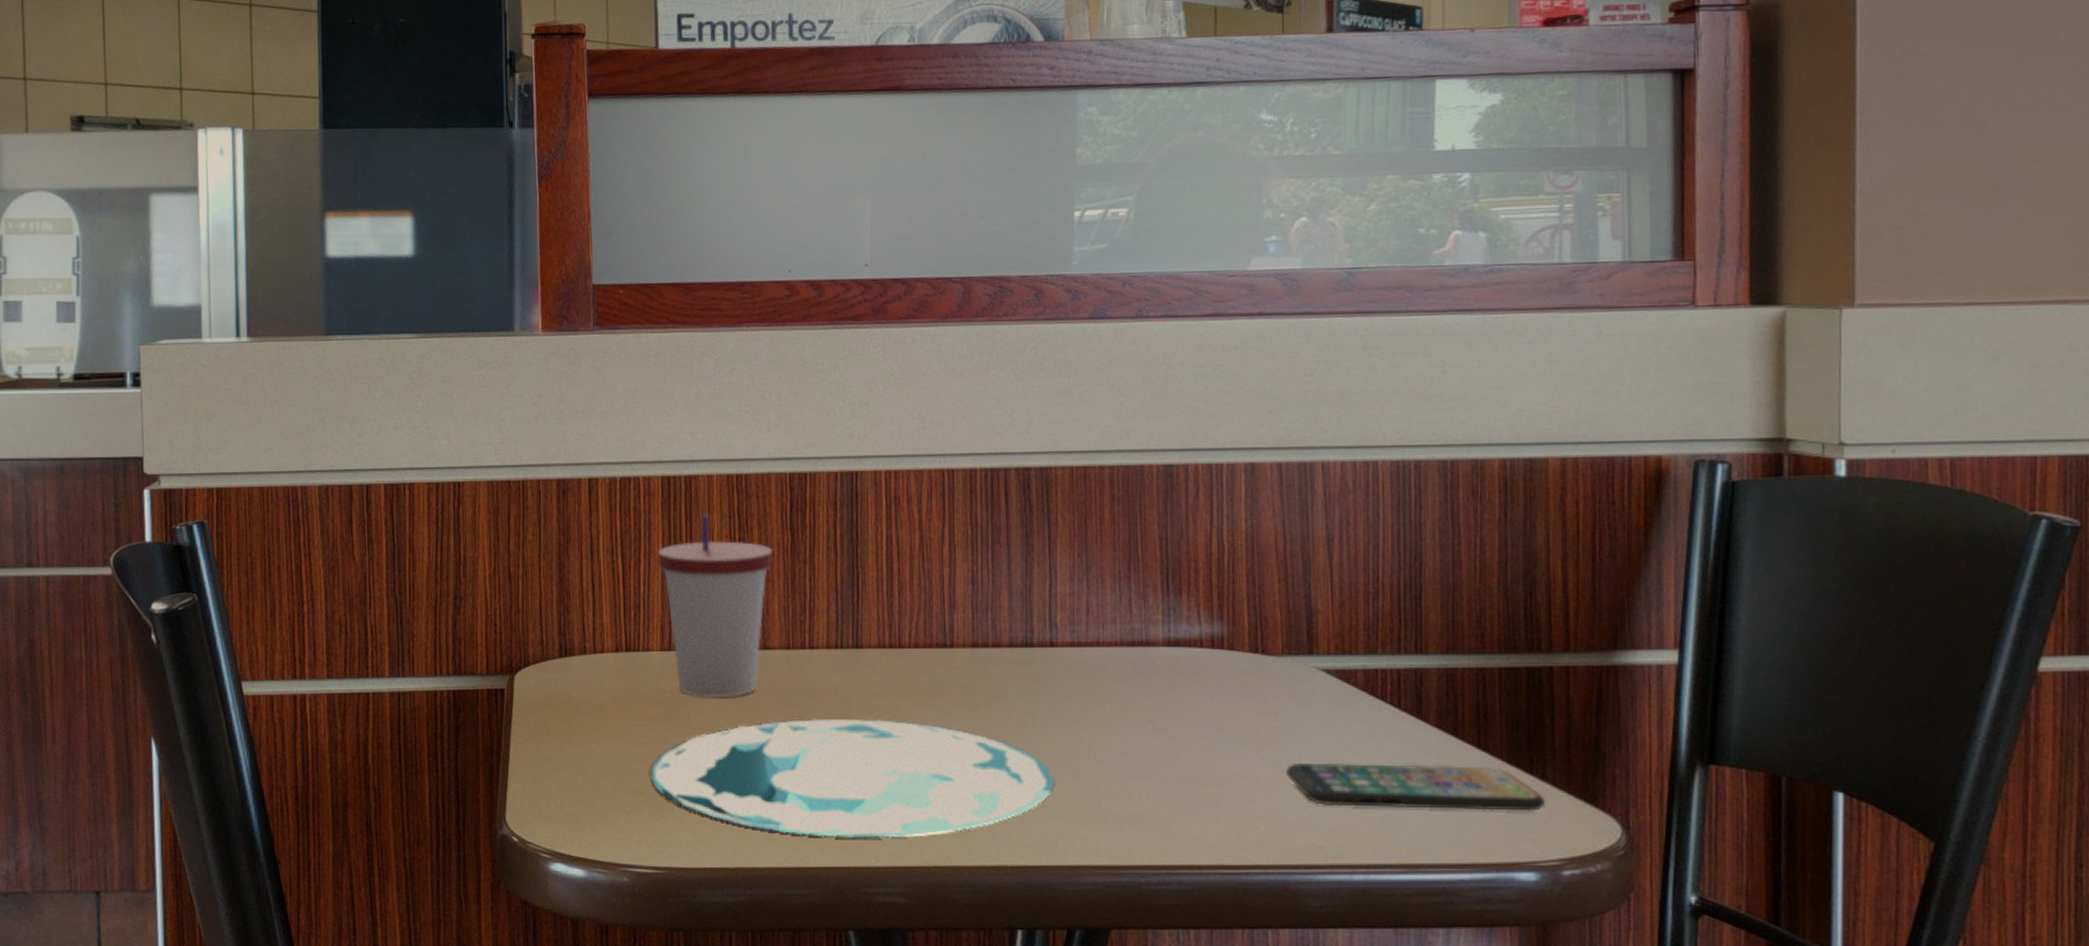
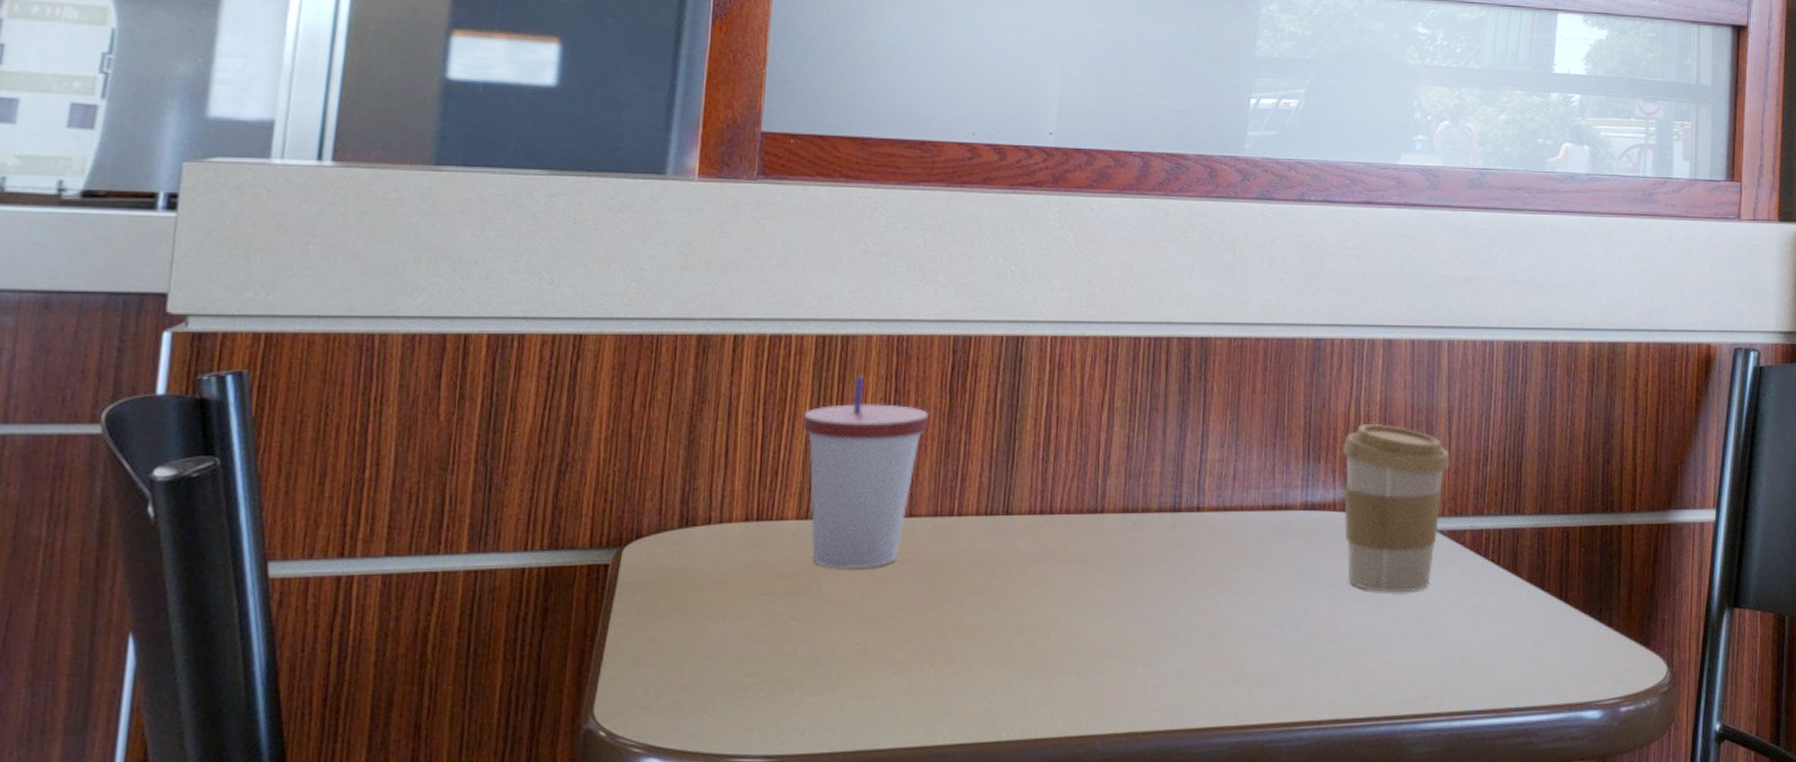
plate: present [650,718,1054,838] -> none [770,586,1191,713]
coffee cup: none [1205,554,1333,736] -> present [1342,423,1450,593]
smartphone: present [1286,762,1544,811] -> none [1400,616,1609,658]

